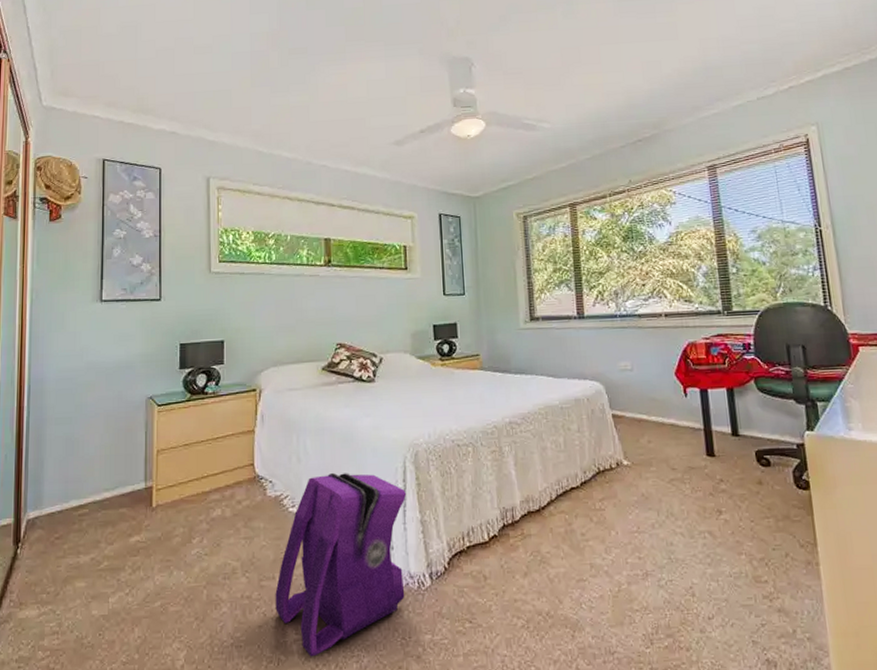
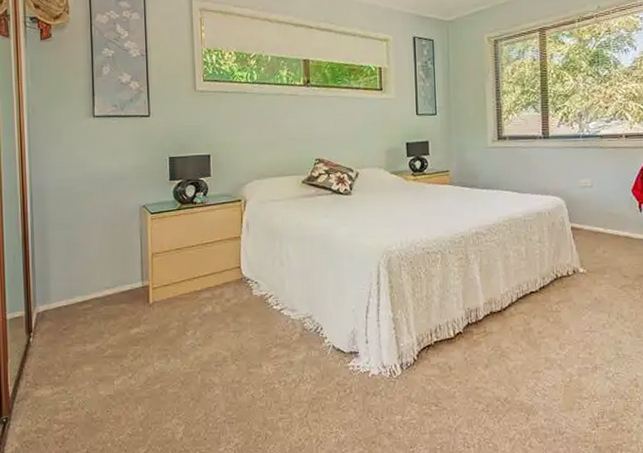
backpack: present [275,472,407,657] -> none [262,275,381,433]

